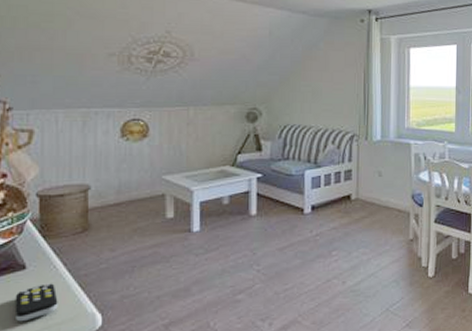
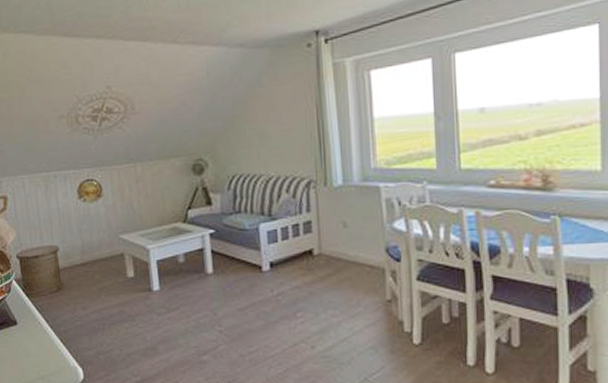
remote control: present [14,283,58,322] -> none [12,338,46,372]

